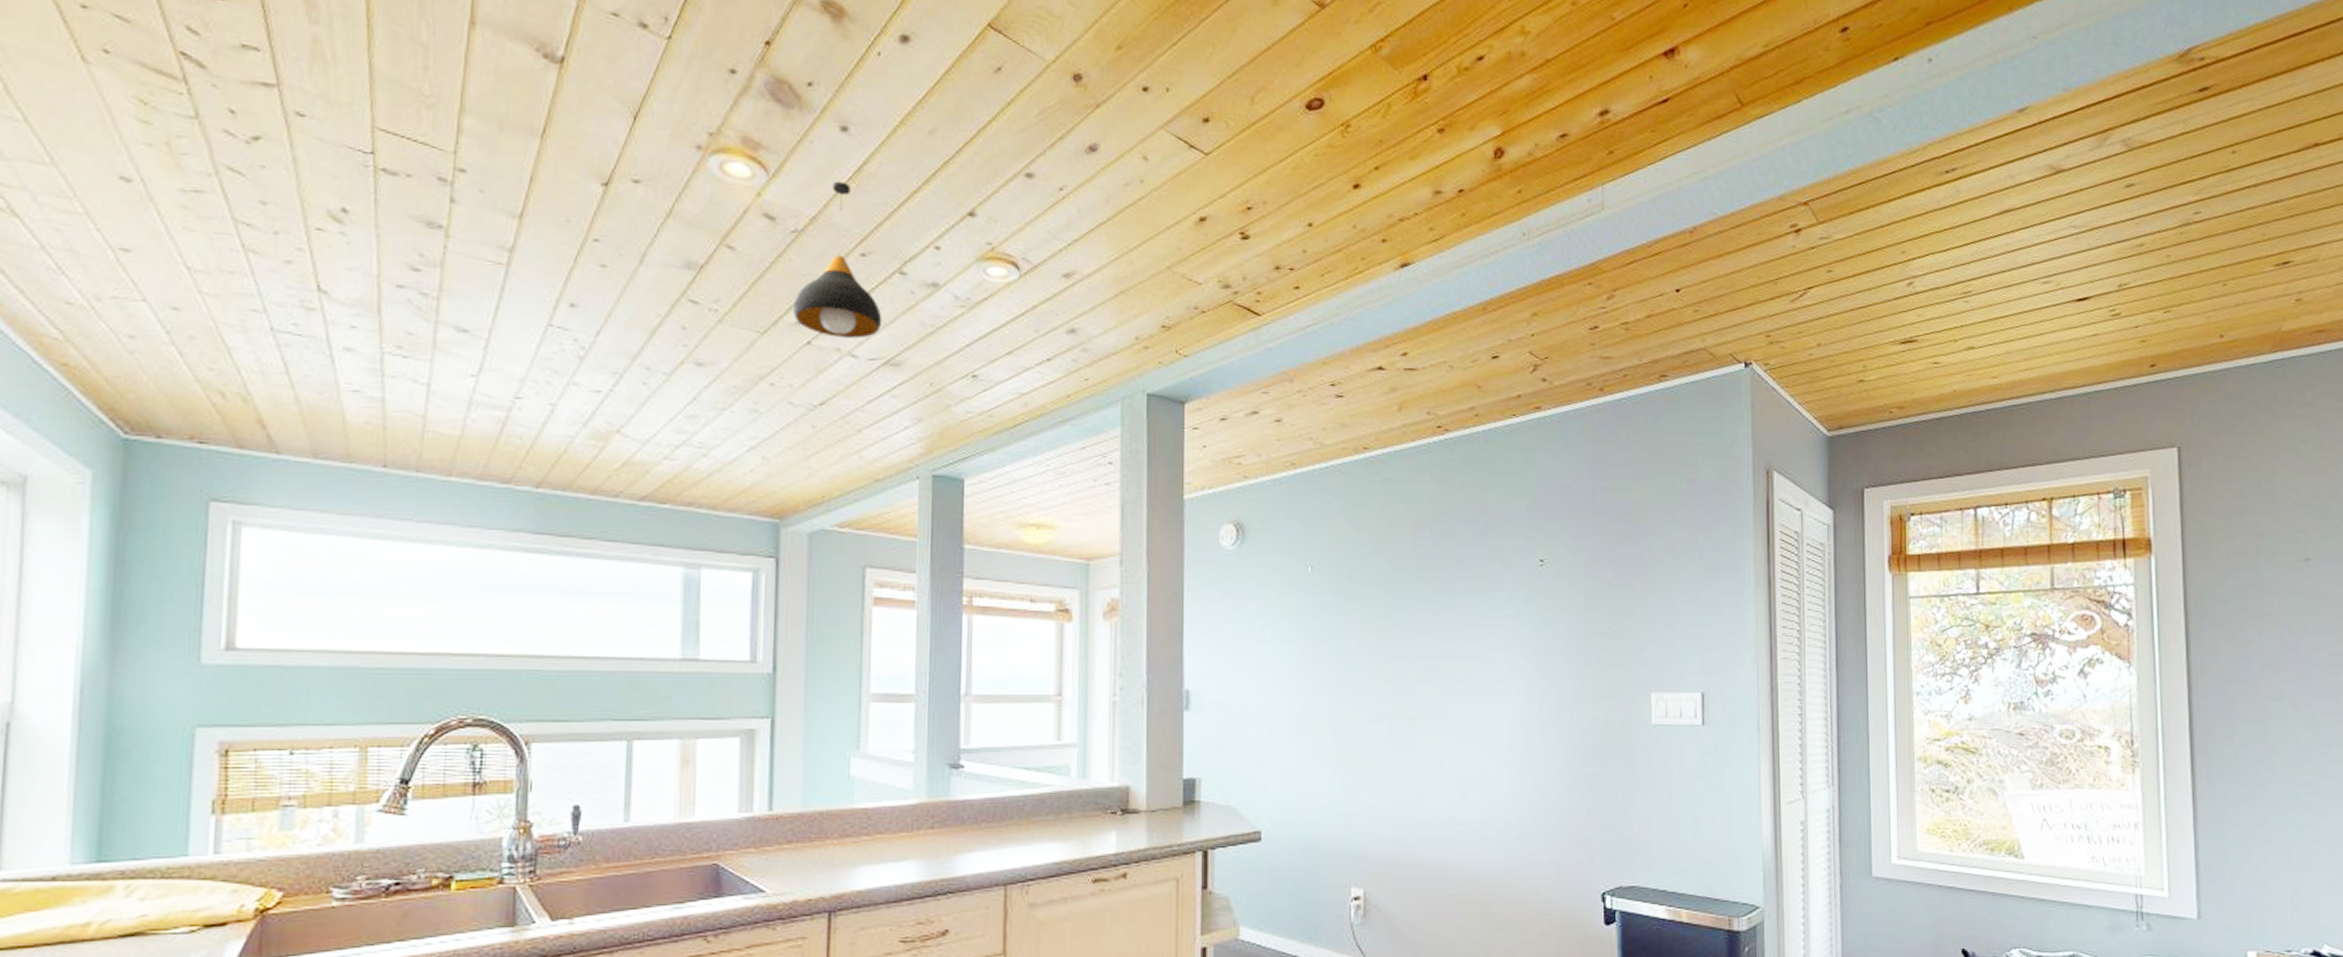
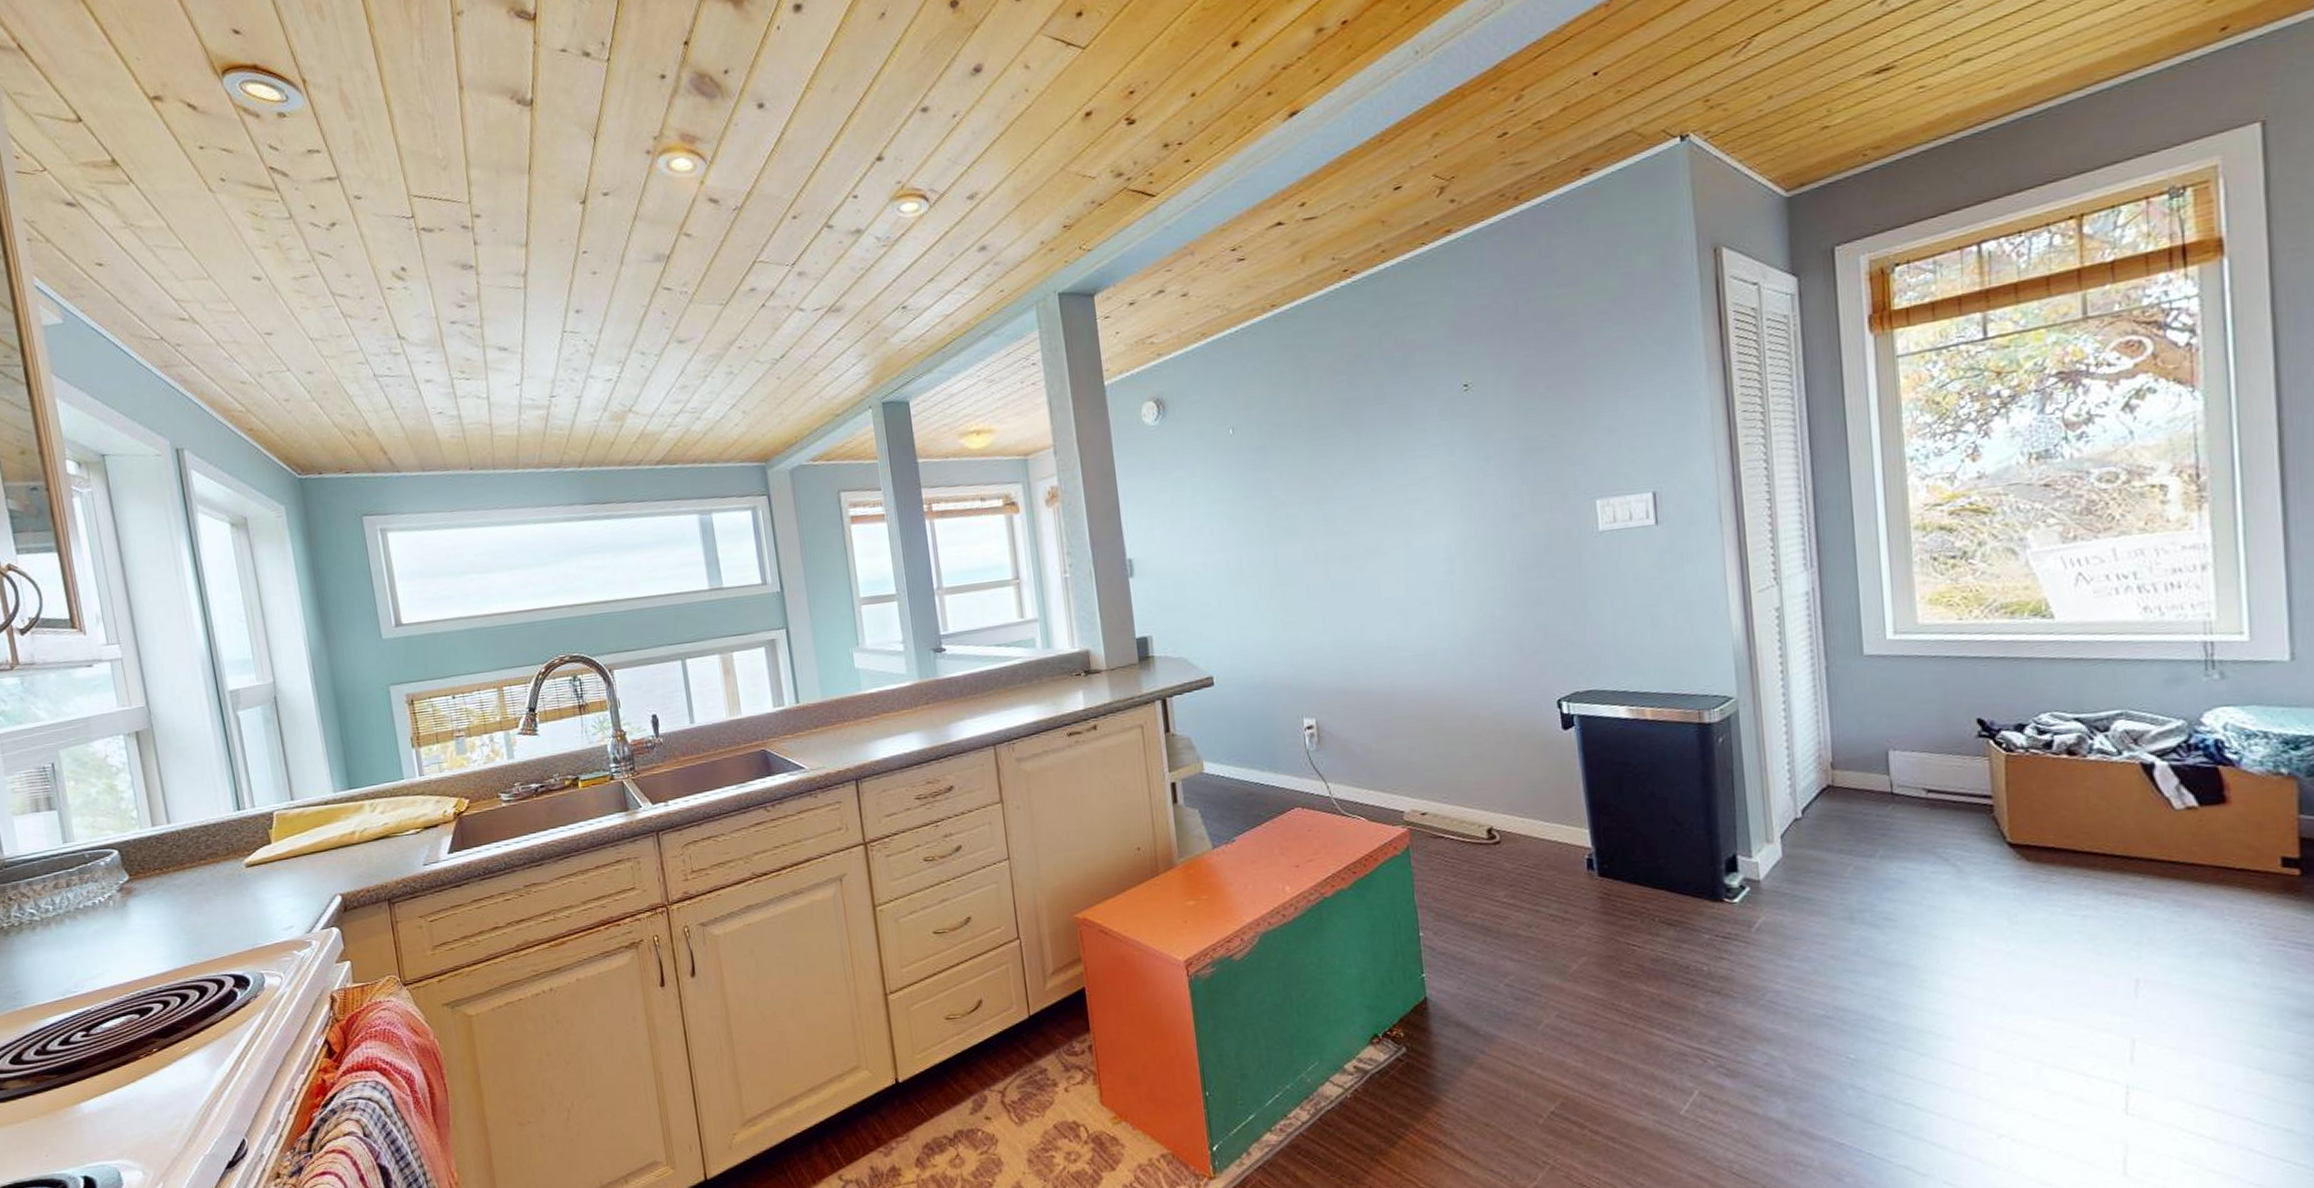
pendant light: present [793,181,883,339] -> none [745,154,820,297]

